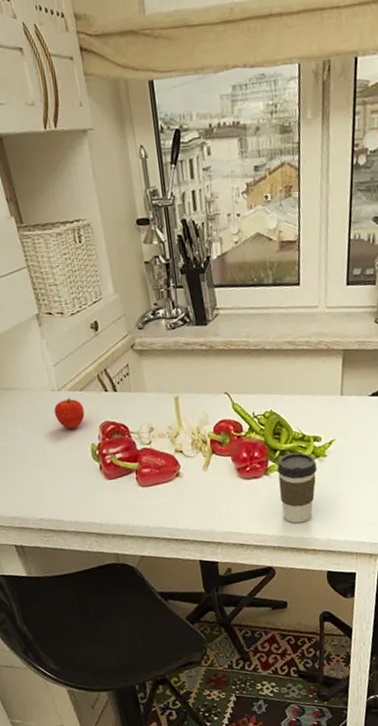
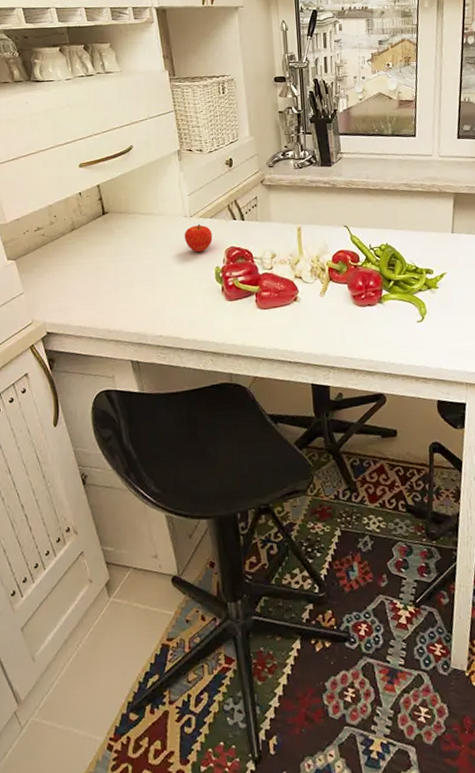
coffee cup: present [277,452,317,524] -> none [390,283,429,351]

